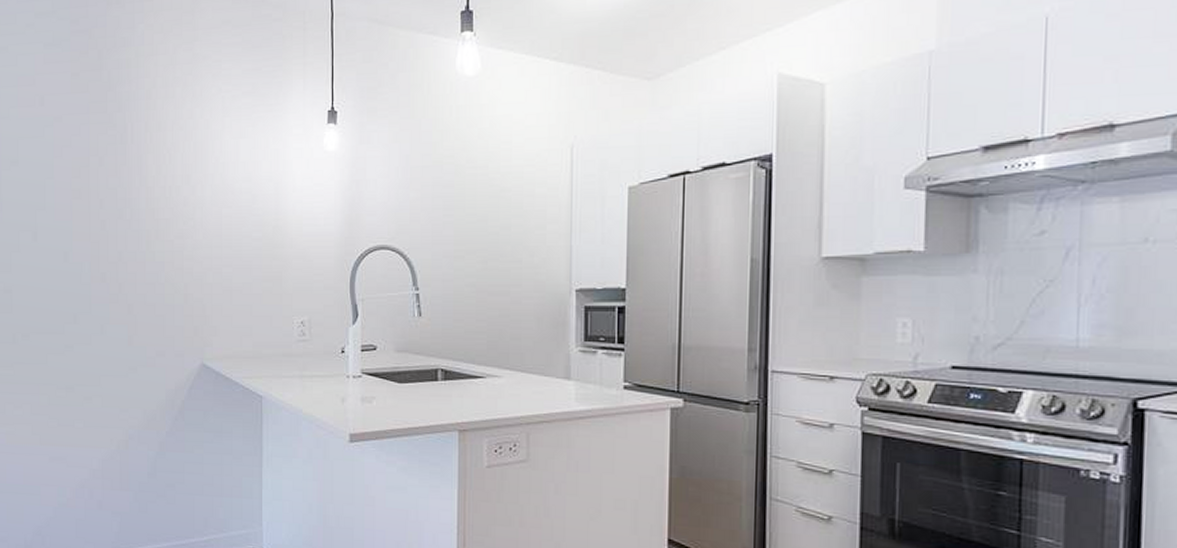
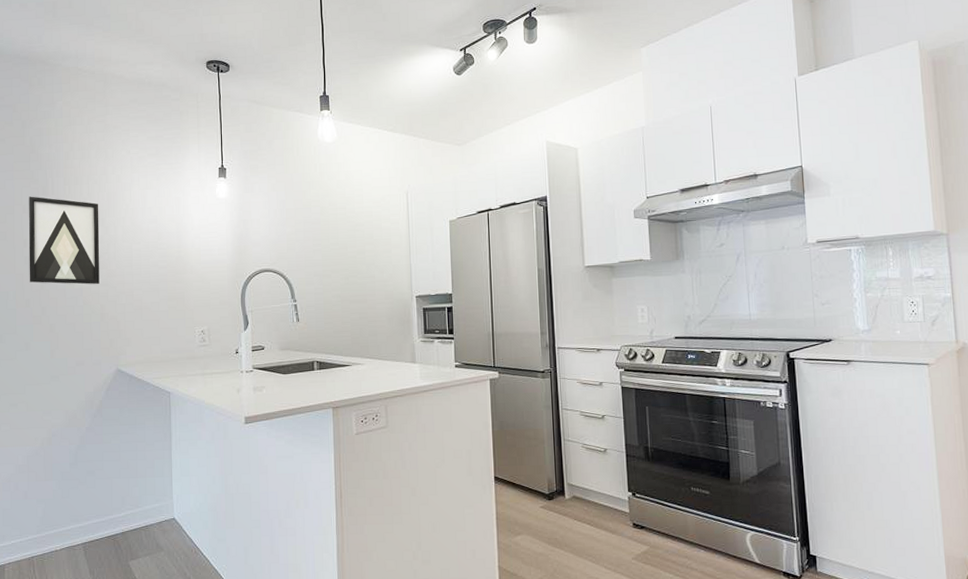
wall art: none [105,145,185,258] -> present [28,196,100,285]

